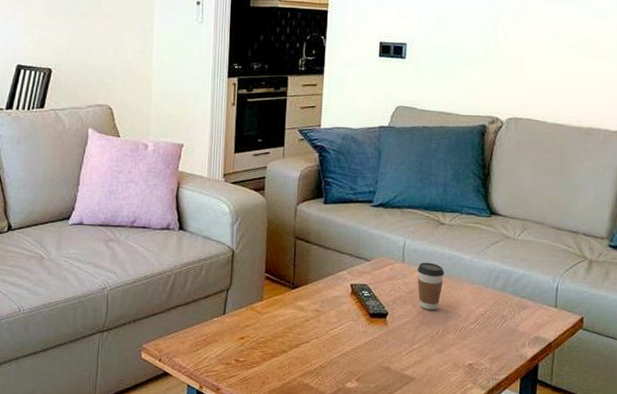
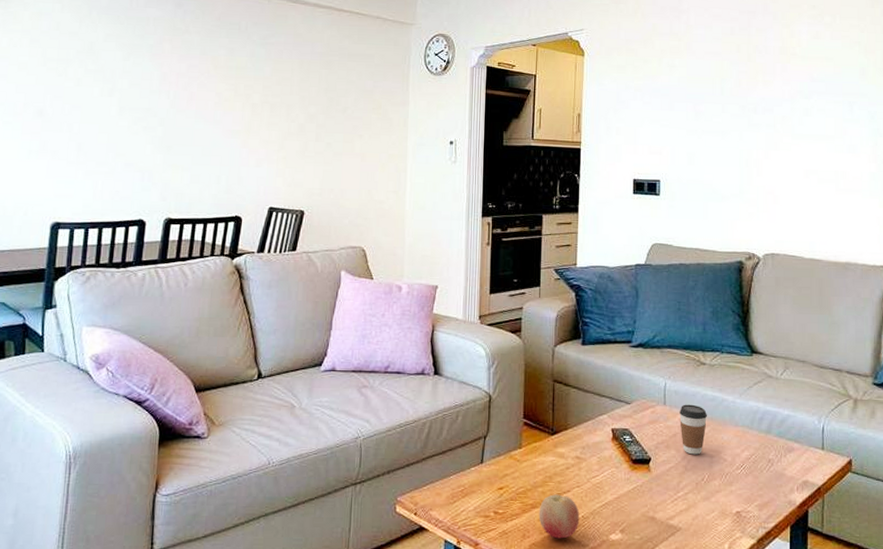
fruit: none [278,344,318,386] -> present [538,494,580,539]

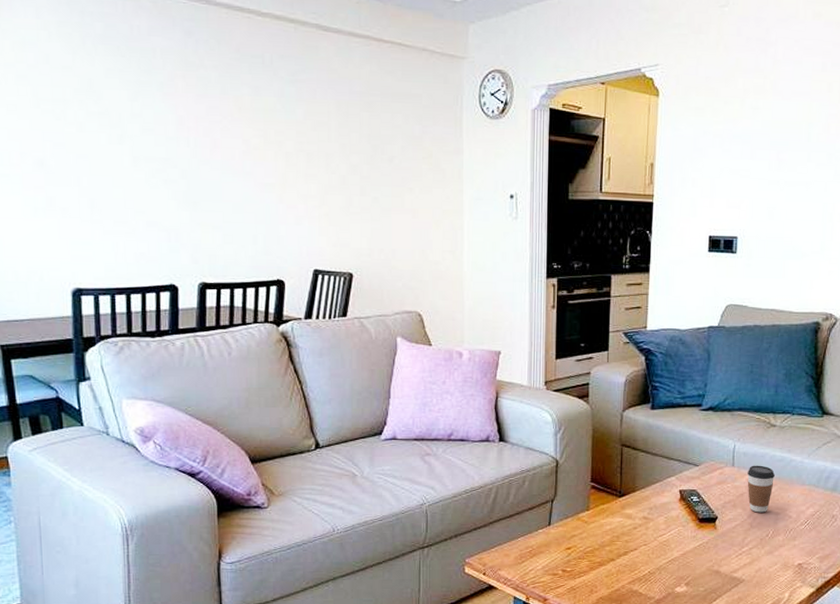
fruit: present [538,494,580,539] -> none [606,552,646,593]

